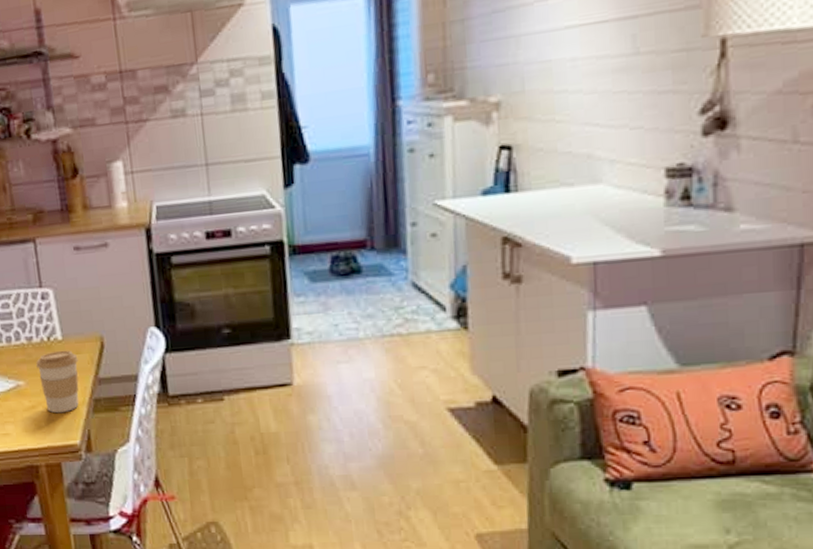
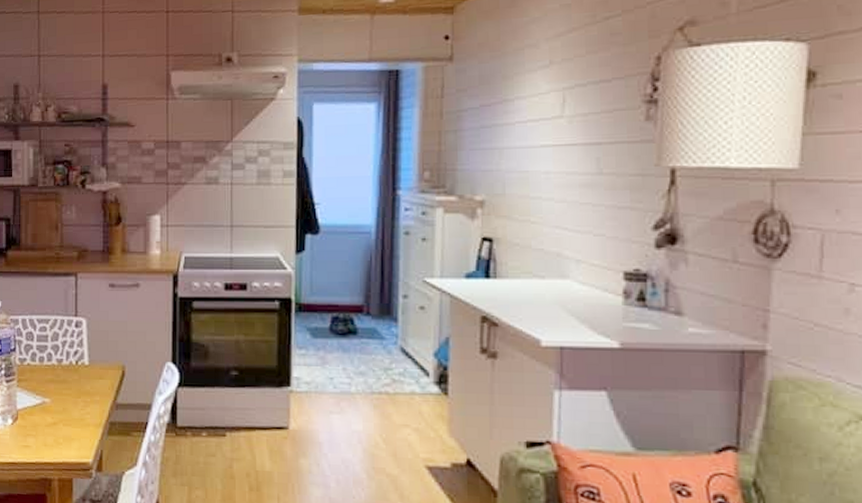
coffee cup: present [36,350,79,414] -> none [63,374,100,432]

